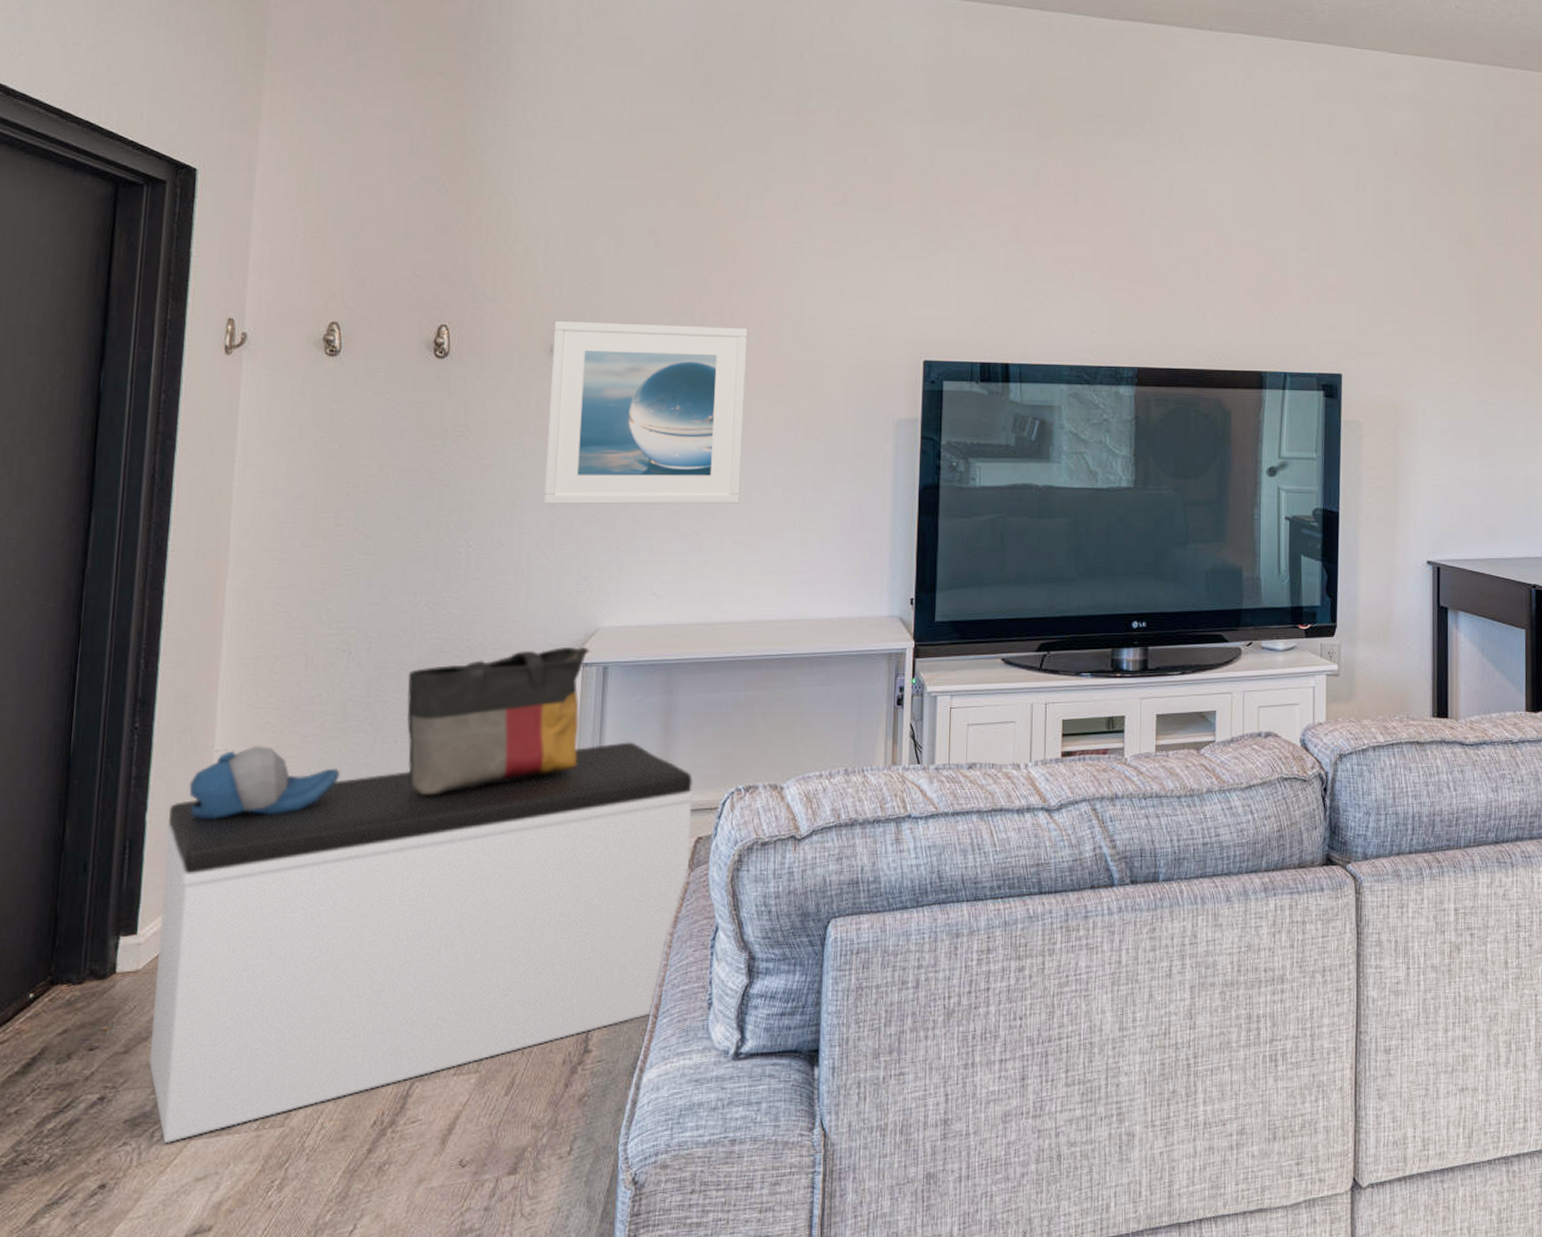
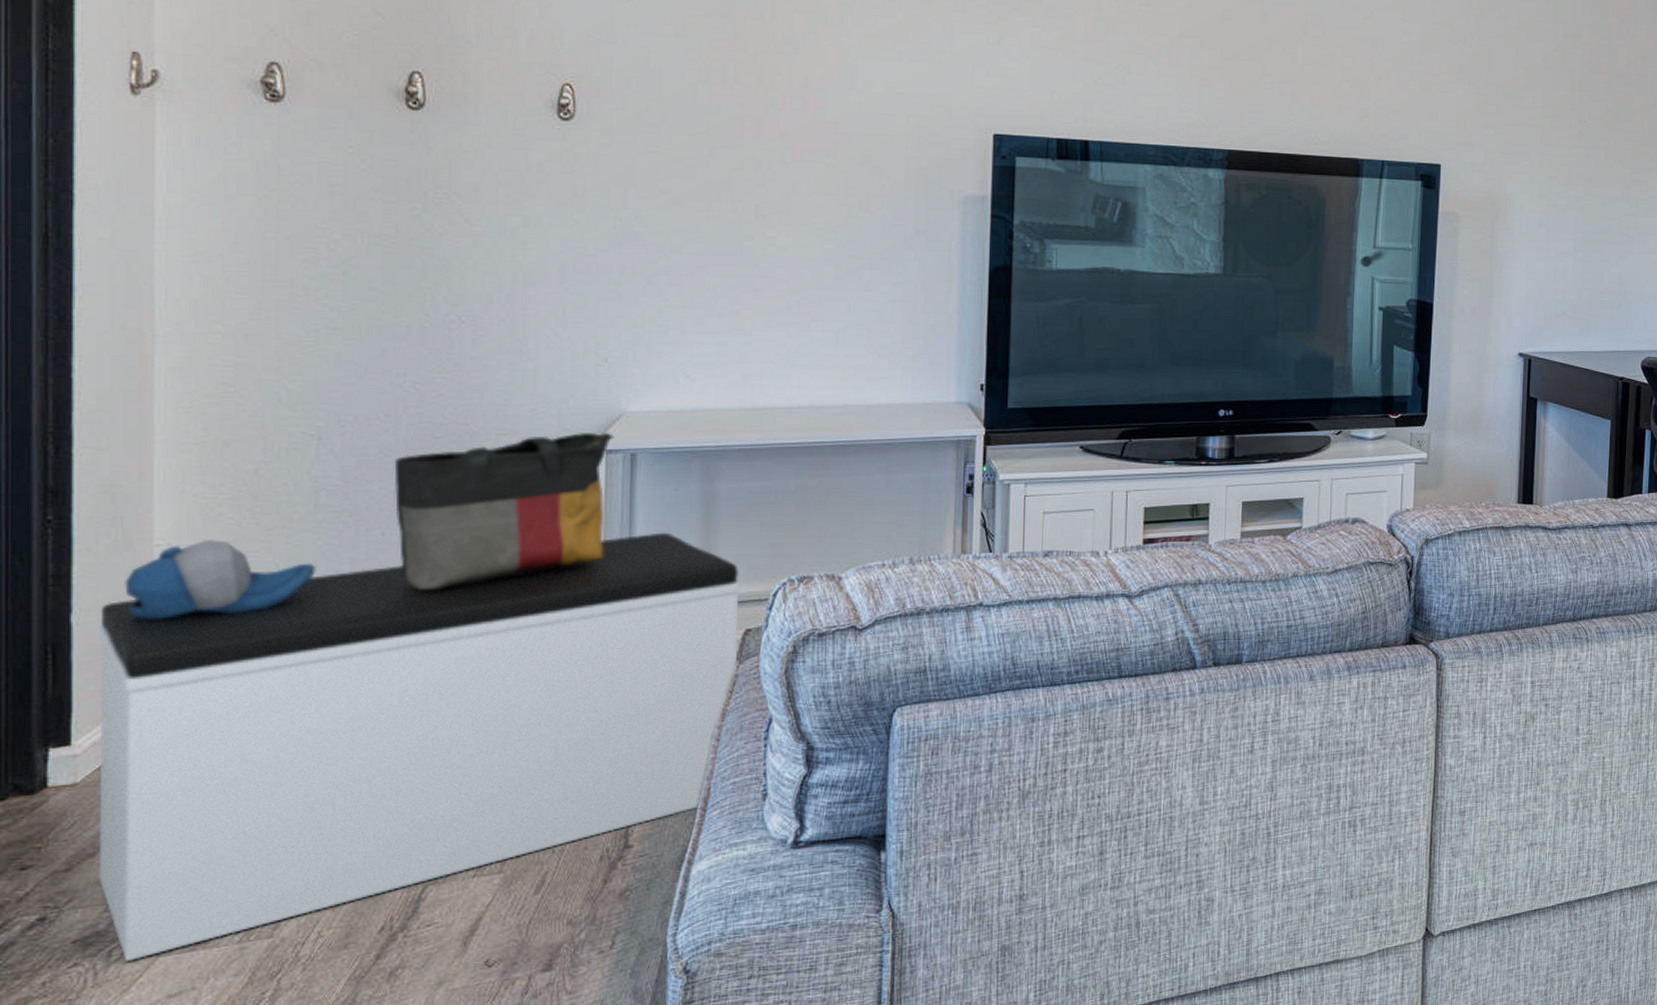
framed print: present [543,321,748,505] -> none [551,73,791,282]

